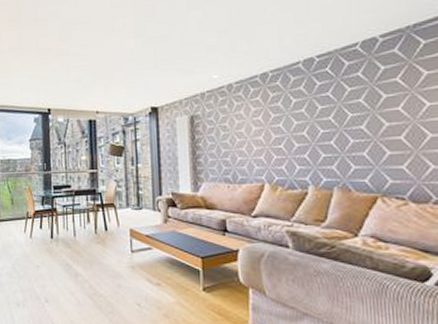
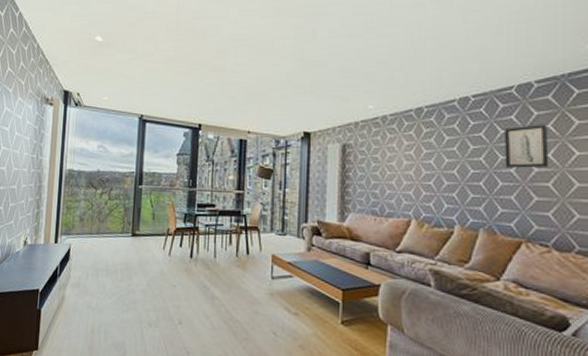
wall art: none [352,77,400,124] -> present [505,123,549,168]

